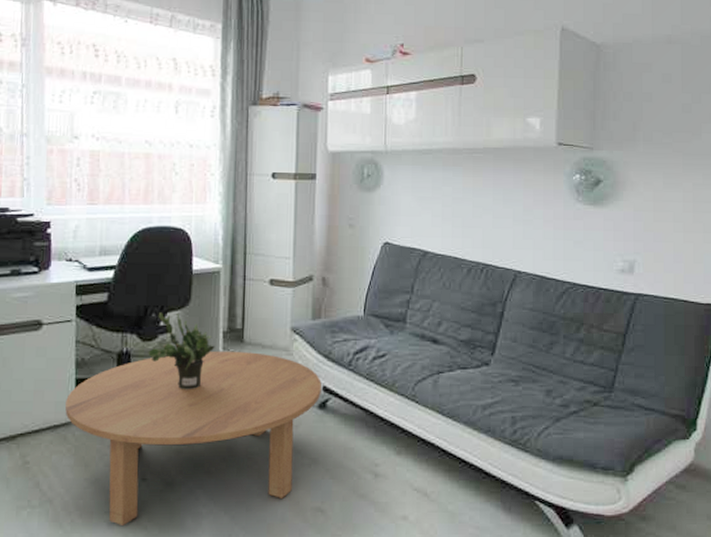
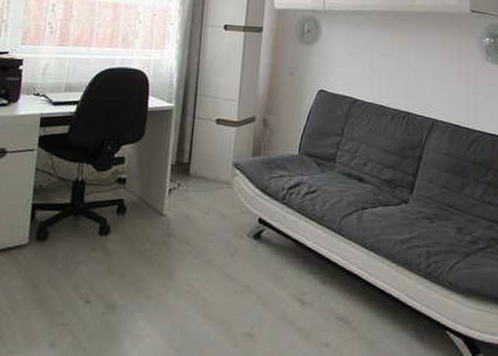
coffee table: present [65,350,322,525] -> none [19,182,258,346]
potted plant: present [148,312,215,390] -> none [101,145,163,218]

